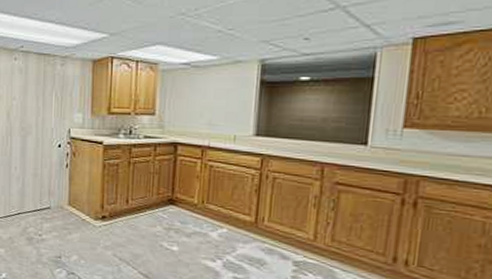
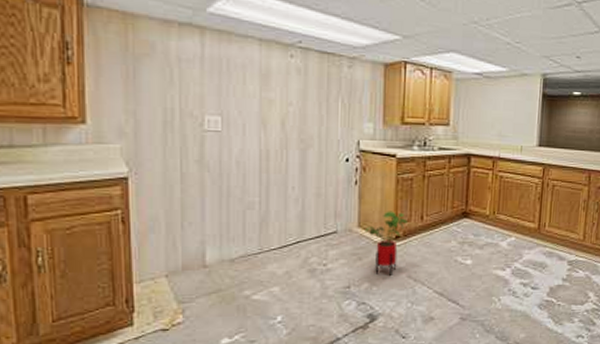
house plant: none [74,193,113,252] -> present [365,211,407,275]

